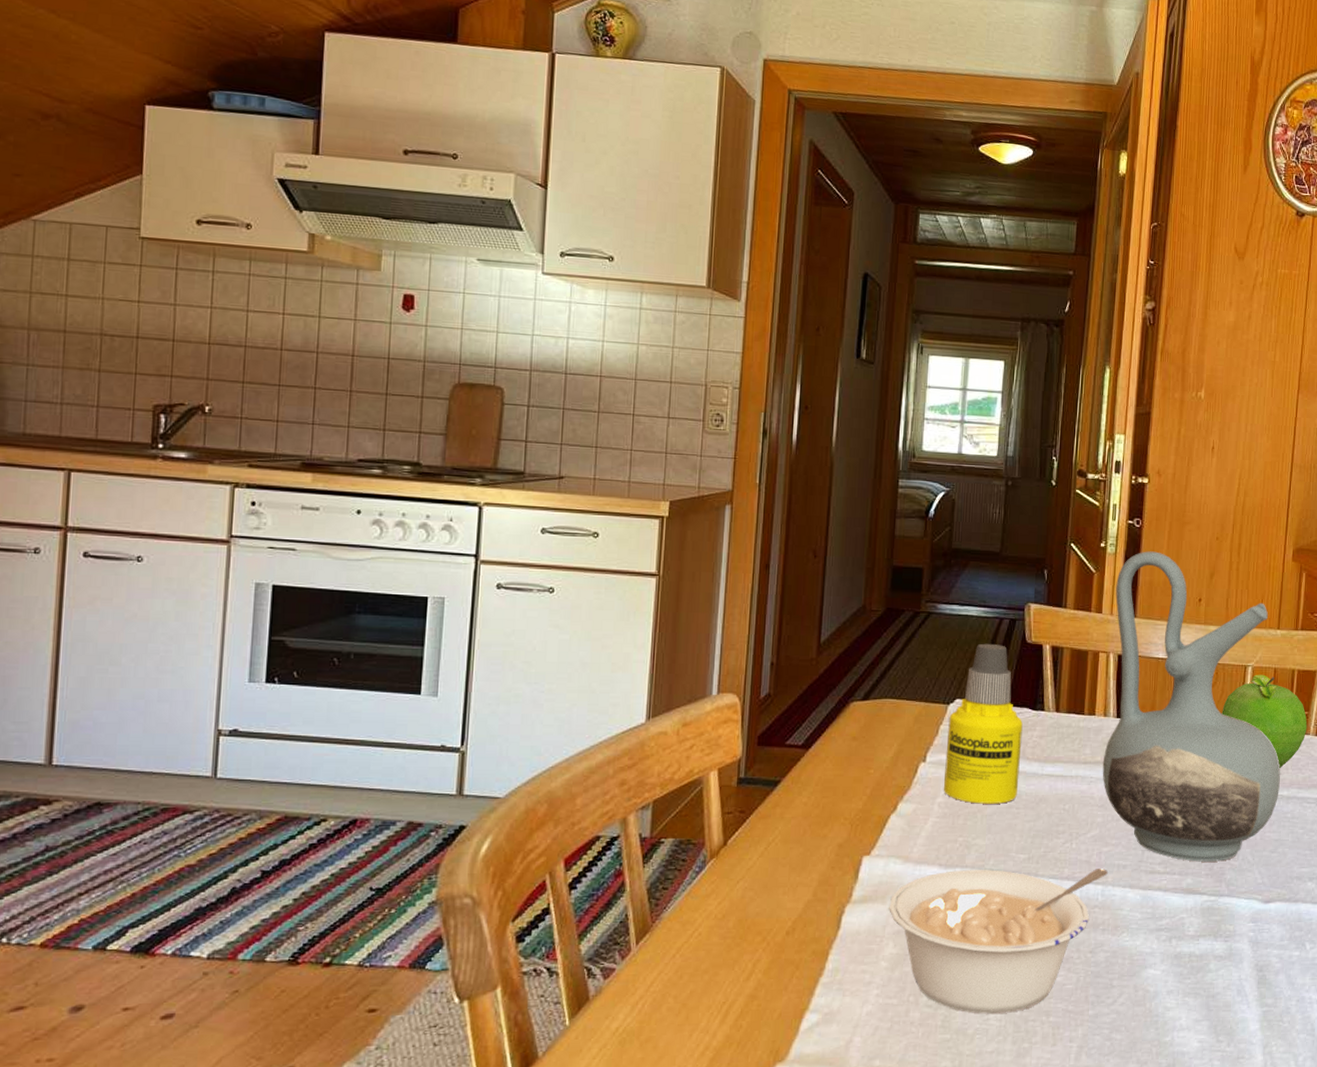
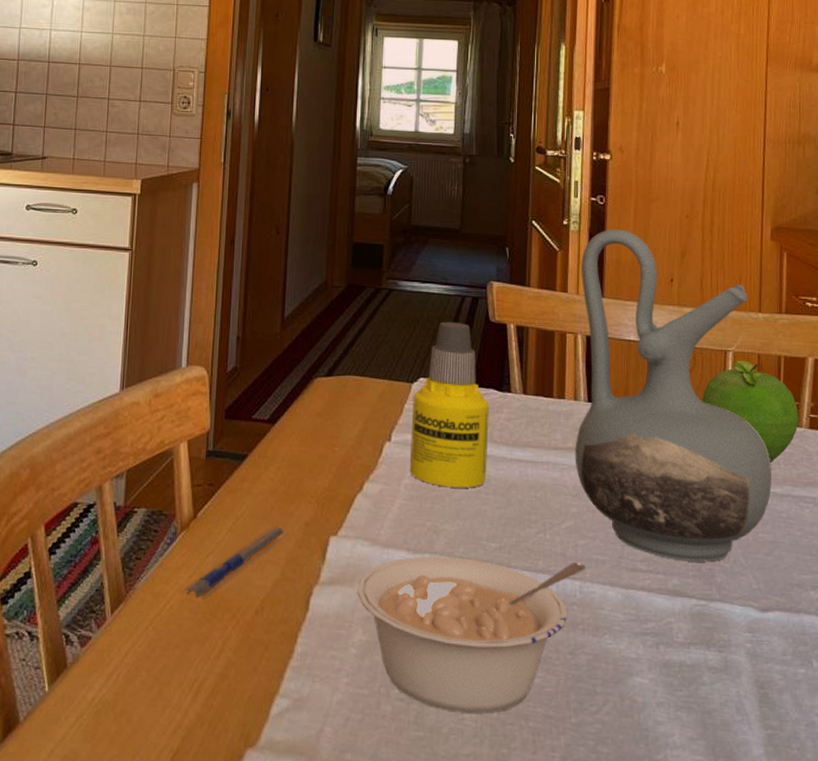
pen: none [711,849,821,923] -> present [182,526,288,598]

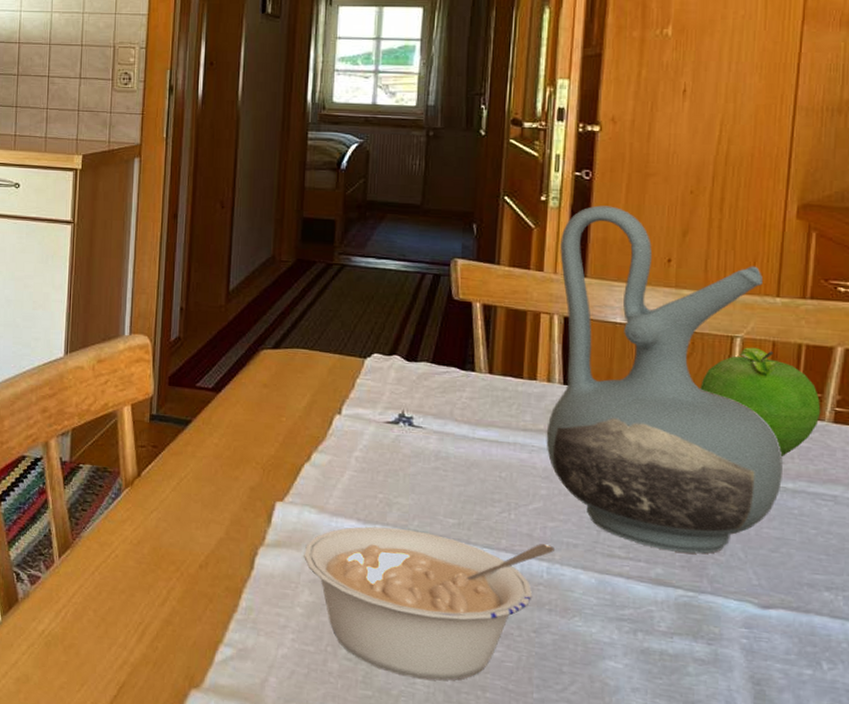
pen: present [182,526,288,598] -> none [126,489,233,550]
bottle: present [410,321,489,488] -> none [362,298,450,464]

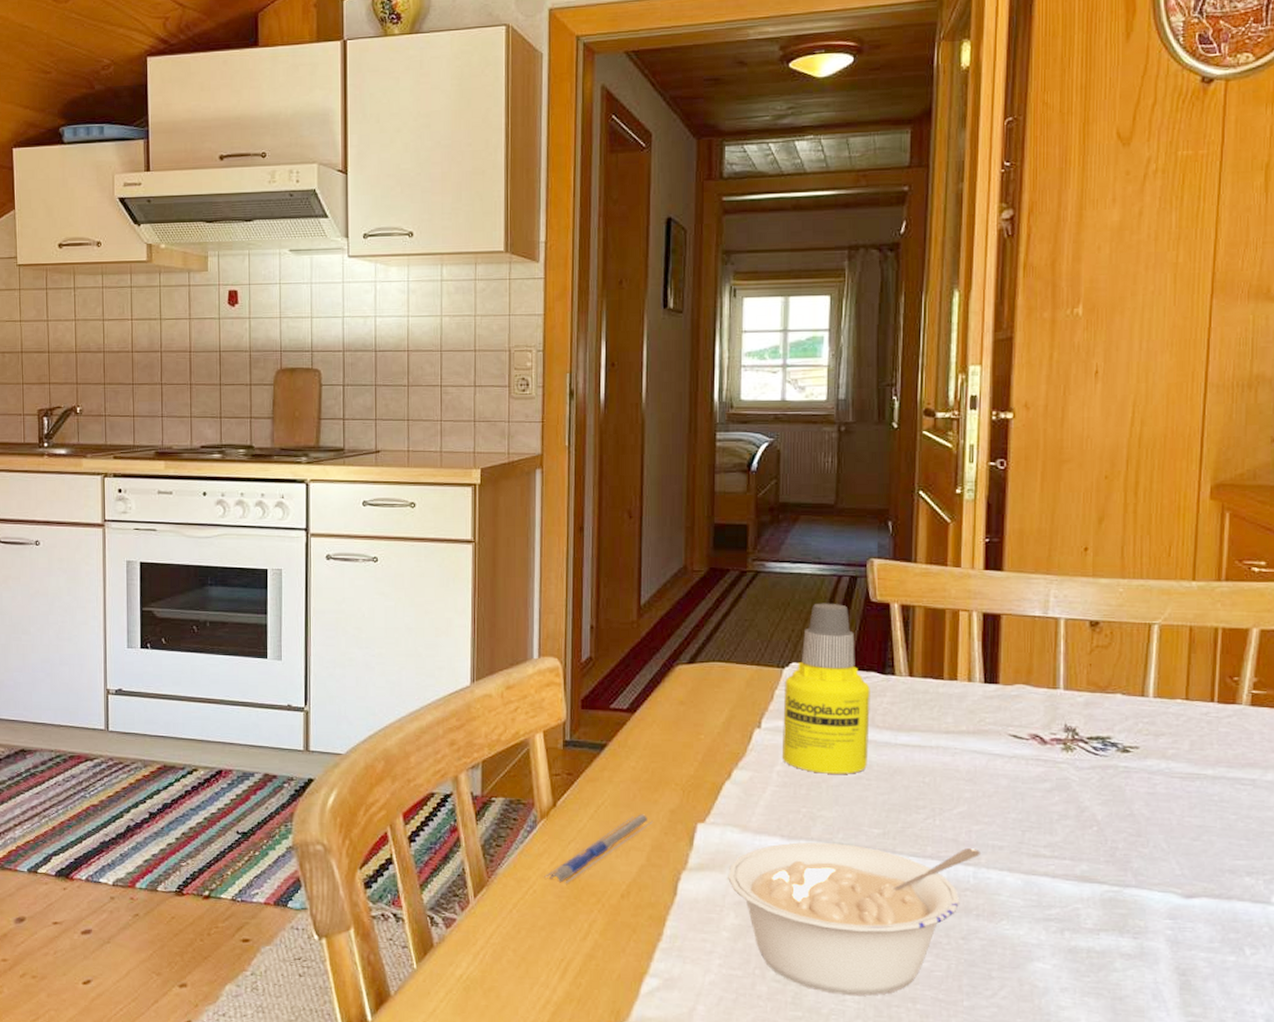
pen: none [126,489,233,550] -> present [544,814,653,883]
bottle: none [362,298,450,464] -> present [783,603,870,774]
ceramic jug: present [546,205,783,554] -> none [968,495,1202,848]
fruit: present [700,347,821,456] -> none [1120,634,1238,743]

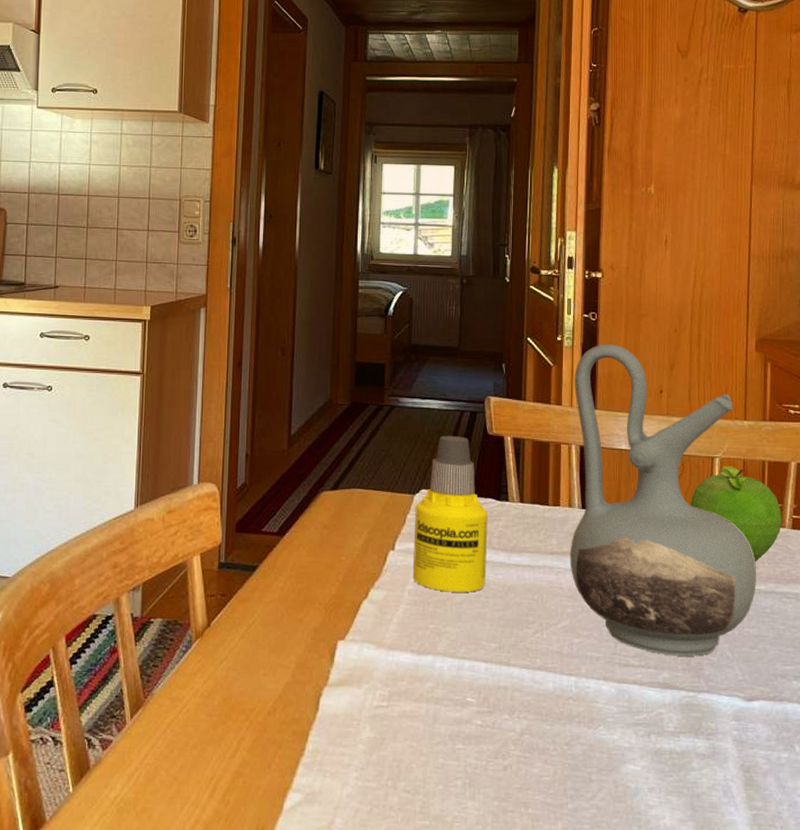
pen: present [544,814,653,883] -> none [197,632,298,702]
legume: present [728,842,980,996] -> none [364,657,580,803]
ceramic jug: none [968,495,1202,848] -> present [570,344,756,656]
fruit: none [1120,634,1238,743] -> present [690,466,782,562]

